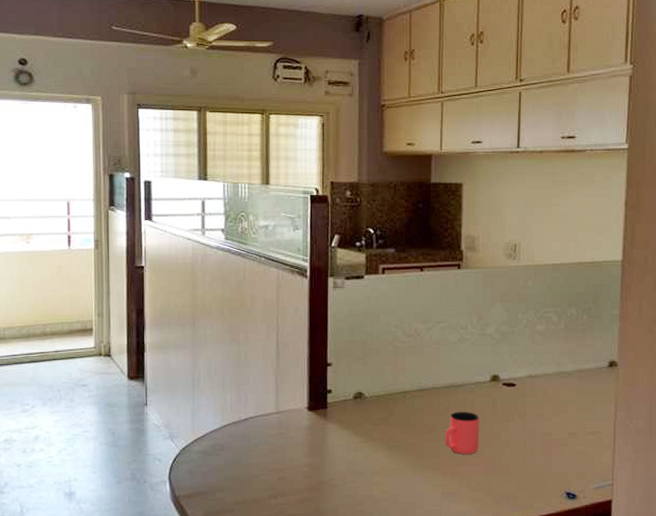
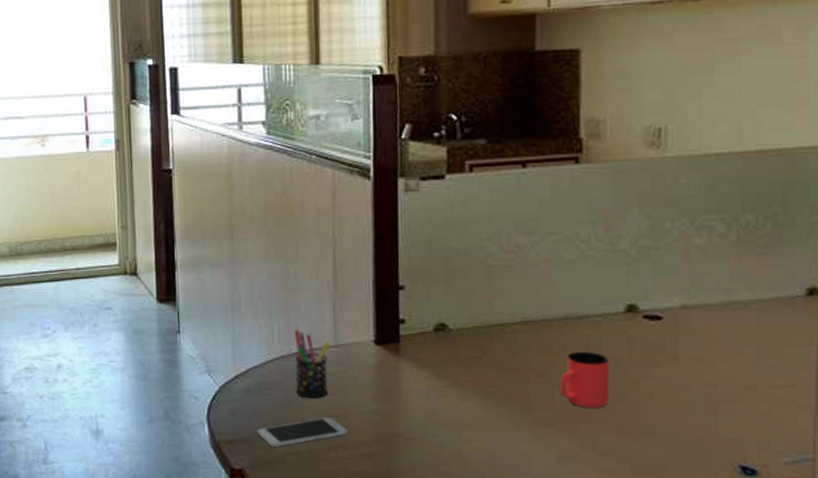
smartphone: none [210,471,286,498] -> present [256,417,349,447]
pen holder: none [244,400,273,457] -> present [295,329,330,399]

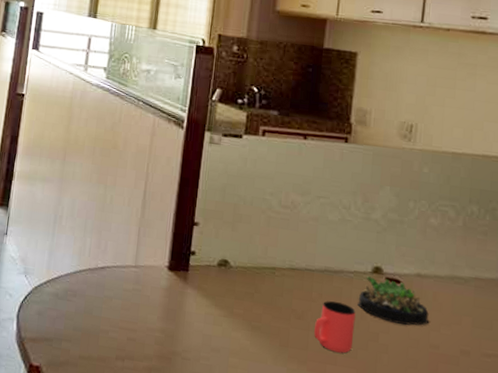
smartphone: present [256,417,349,447] -> none [57,328,136,350]
pen holder: present [295,329,330,399] -> none [96,247,132,311]
succulent plant: none [610,317,703,366] -> present [357,276,430,325]

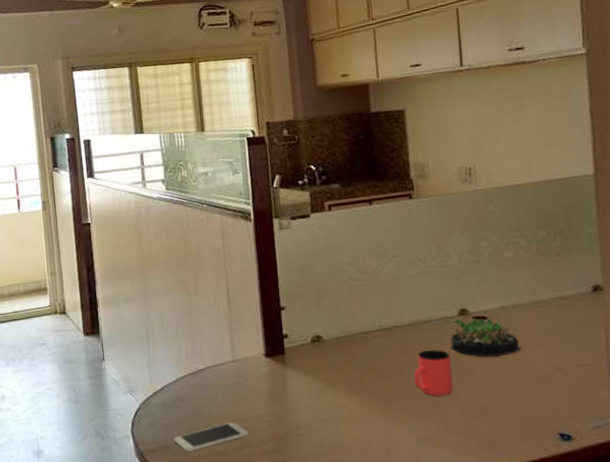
smartphone: none [57,328,136,350] -> present [173,422,250,452]

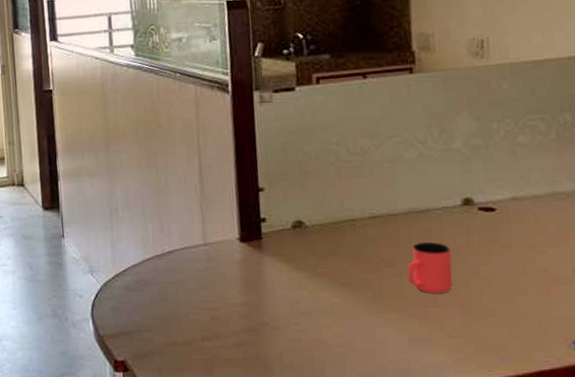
smartphone: present [173,422,250,452] -> none [136,310,220,339]
succulent plant: present [450,318,521,357] -> none [451,209,534,253]

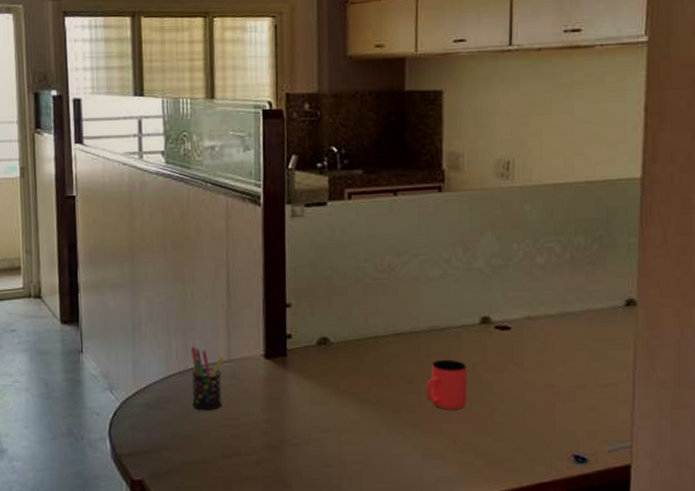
pen holder: none [167,230,200,294] -> present [191,346,224,411]

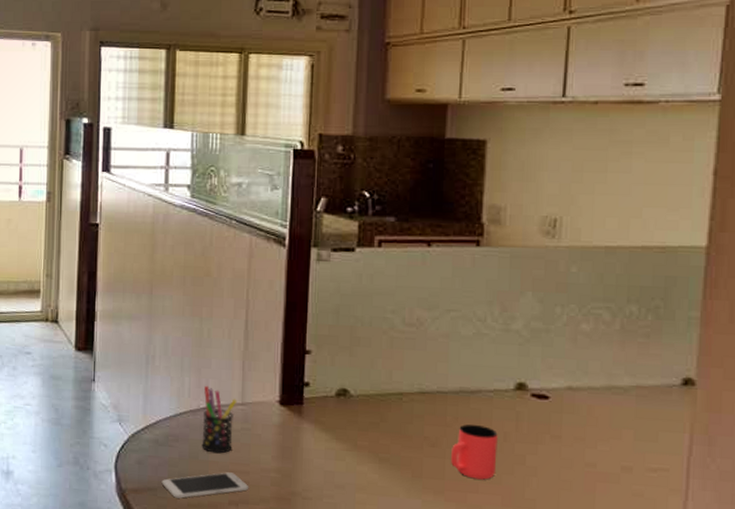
smartphone: none [155,428,241,458] -> present [161,472,249,499]

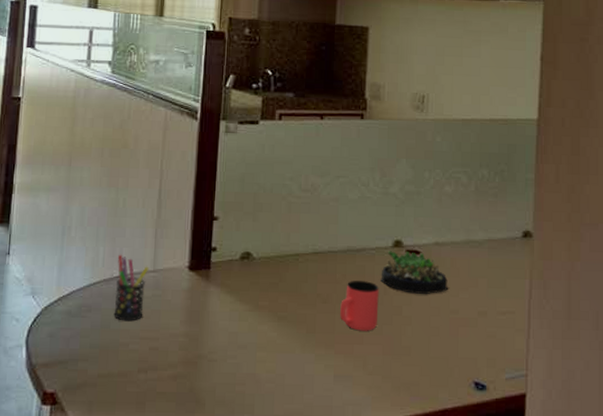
smartphone: present [161,472,249,499] -> none [72,340,158,370]
succulent plant: none [499,394,584,444] -> present [380,251,449,294]

